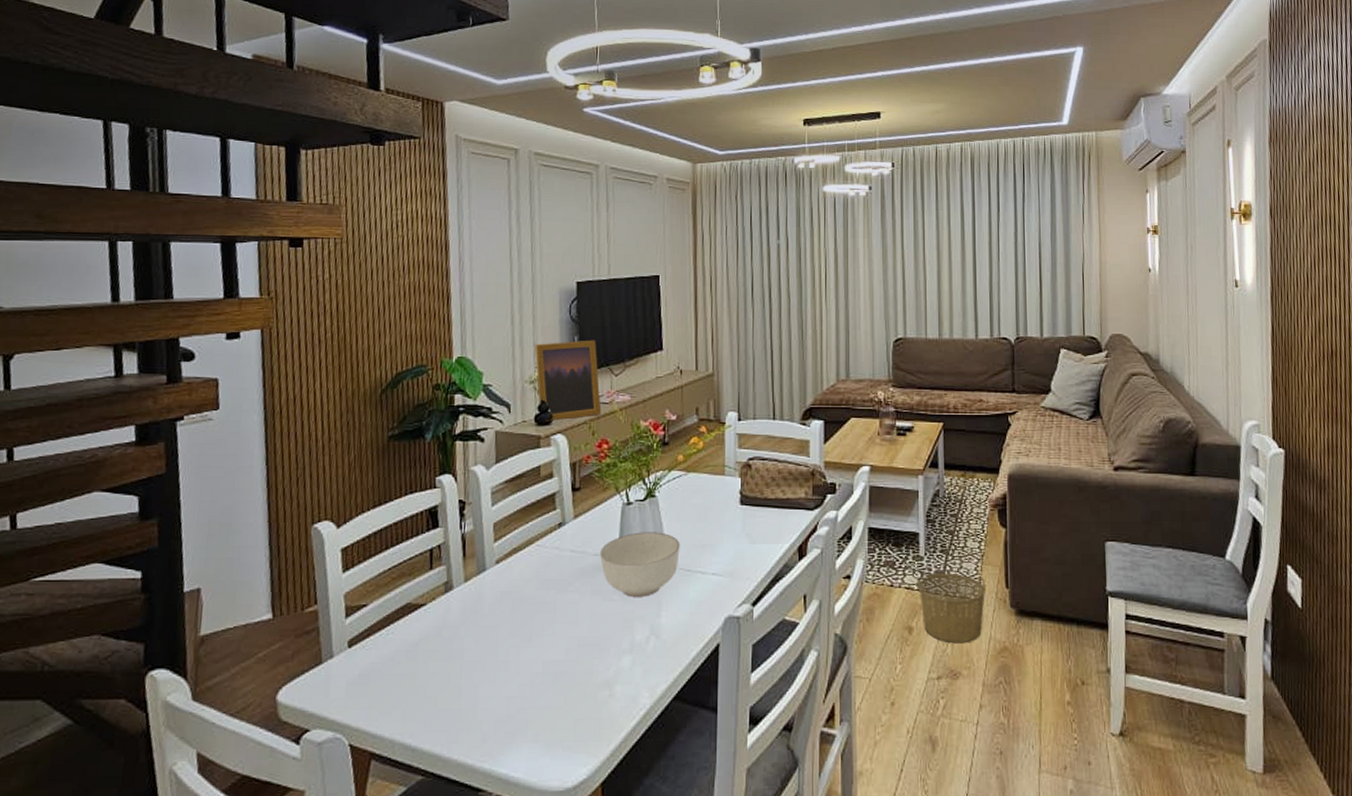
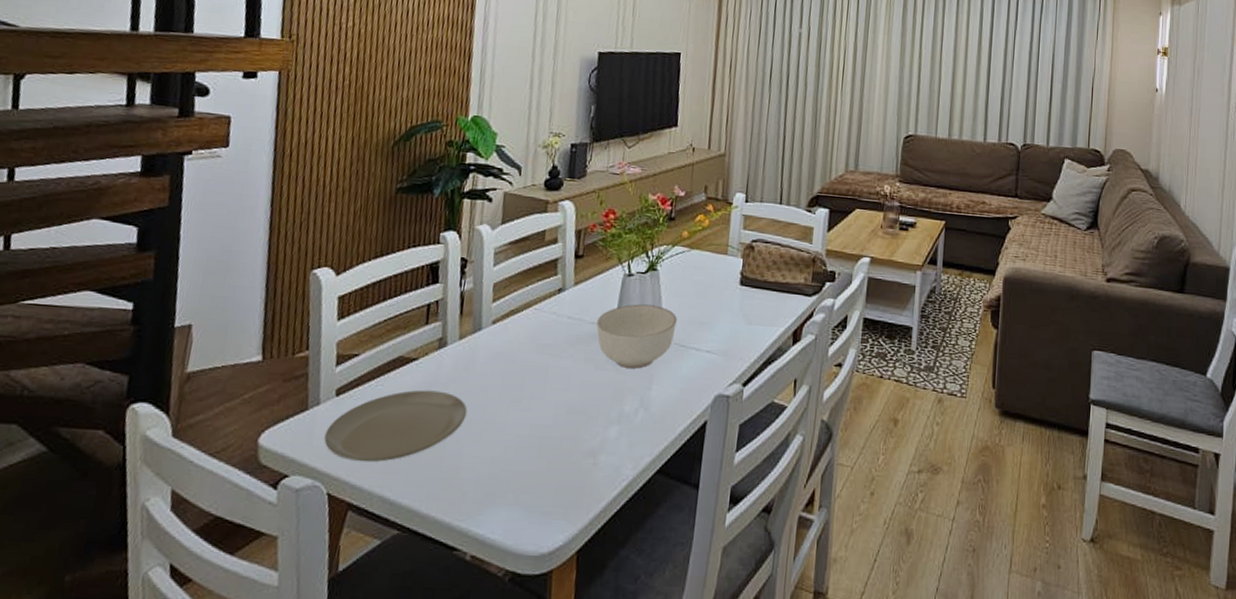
plate: none [341,634,479,711] -> present [324,390,468,462]
picture frame: present [534,340,602,423] -> none [549,109,613,188]
basket: present [918,573,986,644] -> none [907,368,973,440]

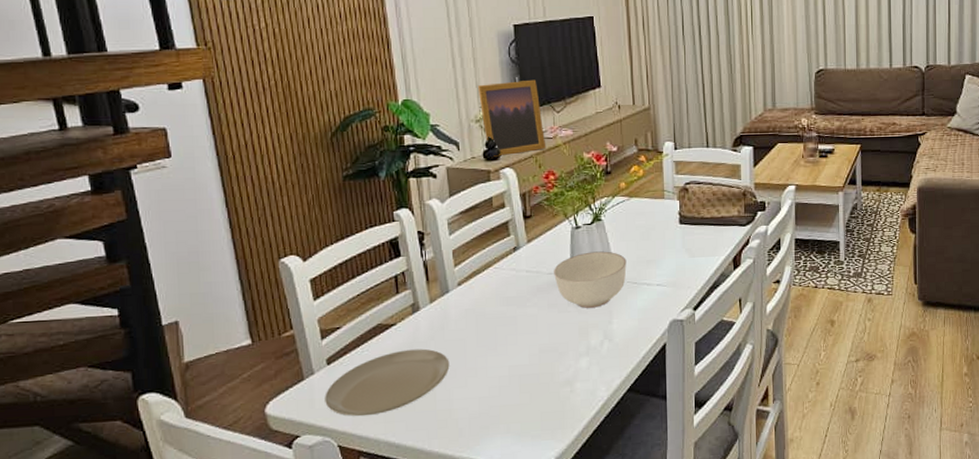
picture frame: none [549,109,613,188] -> present [477,79,546,158]

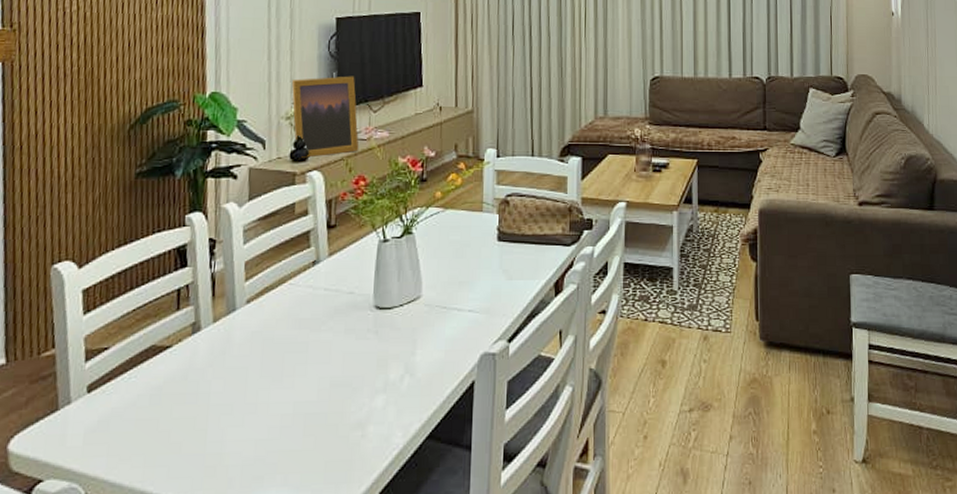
plate: present [325,348,450,417] -> none [78,377,227,458]
bowl: present [554,251,627,308] -> none [355,269,437,335]

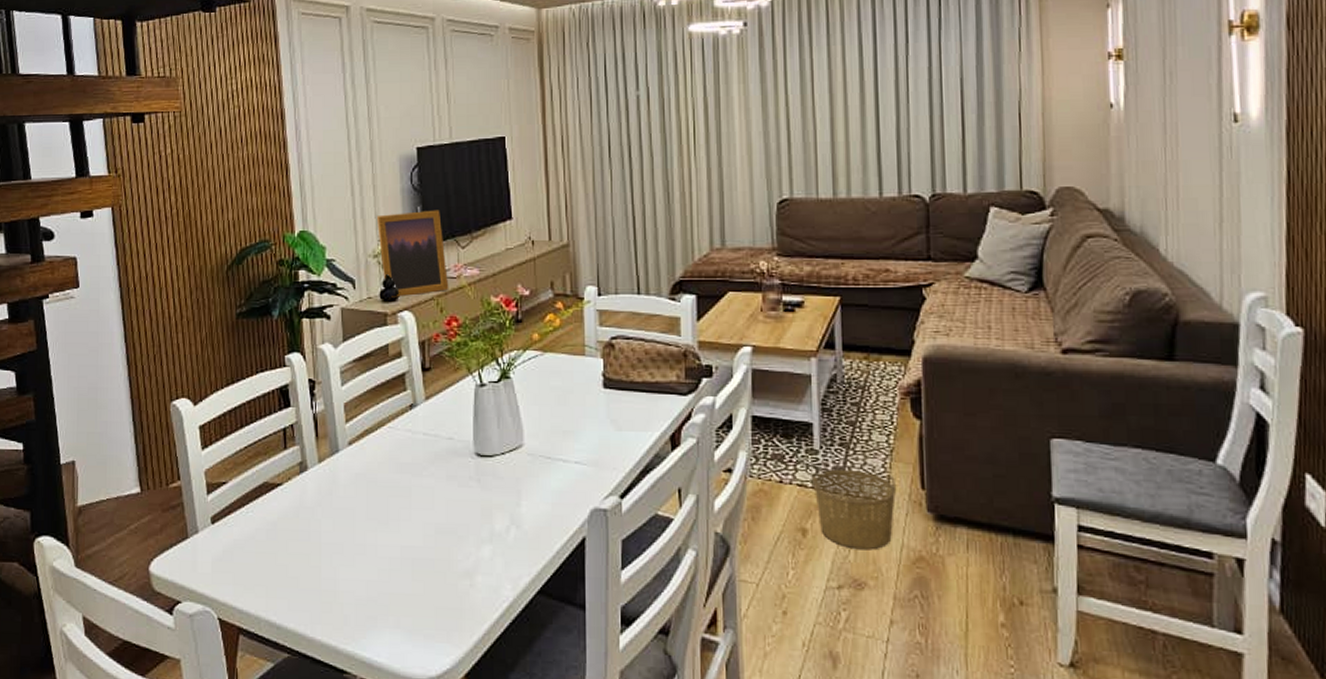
basket: none [672,306,737,376] -> present [813,469,897,550]

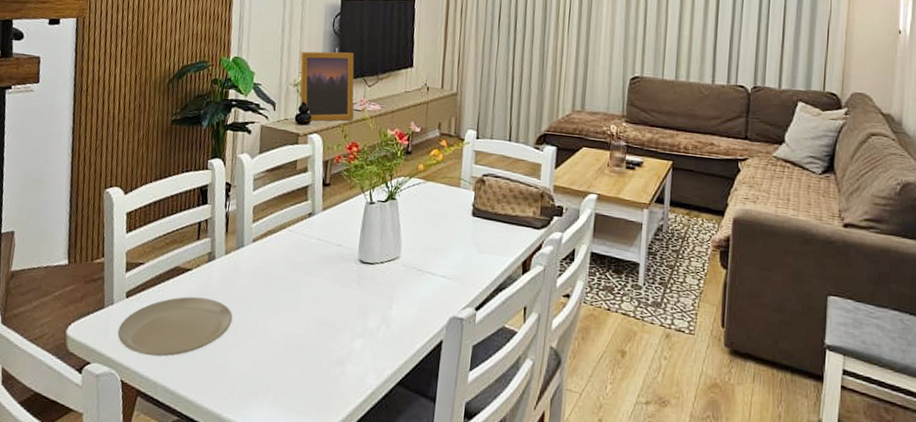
plate: none [207,515,337,588] -> present [117,296,233,357]
basket: present [813,469,897,550] -> none [634,304,702,374]

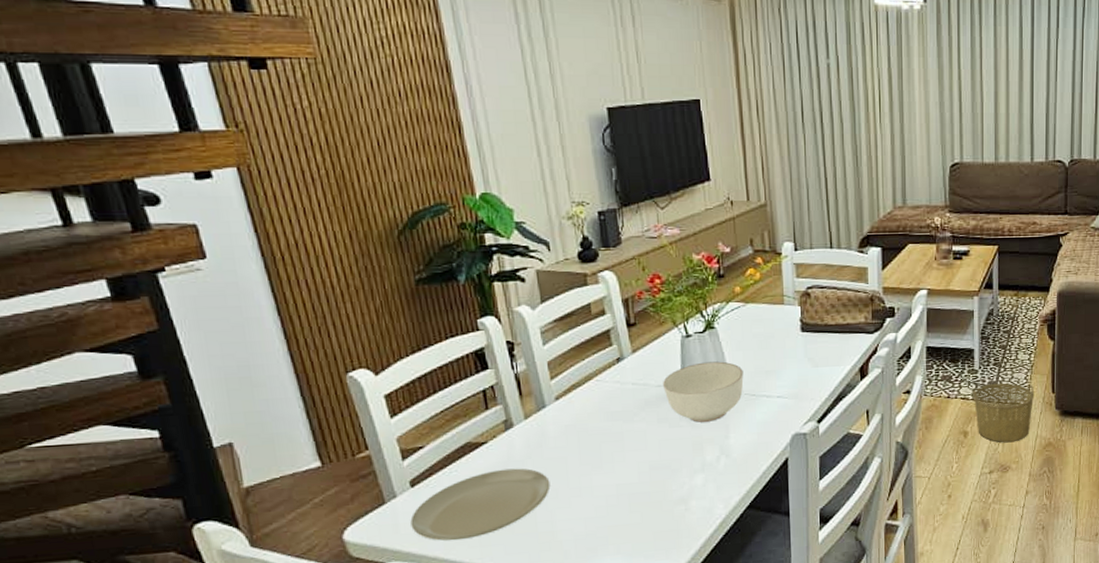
picture frame: present [299,51,354,122] -> none [567,171,650,260]
bowl: none [342,229,415,289] -> present [663,361,744,422]
basket: none [634,304,702,374] -> present [973,382,1035,443]

